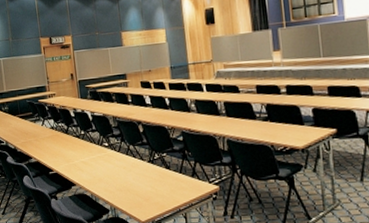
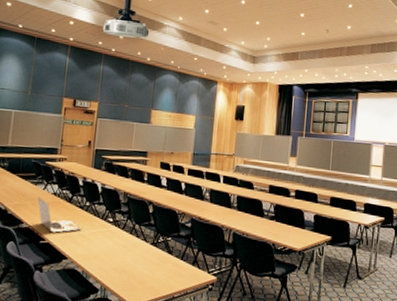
laptop: none [38,132,83,163] -> present [37,196,83,233]

